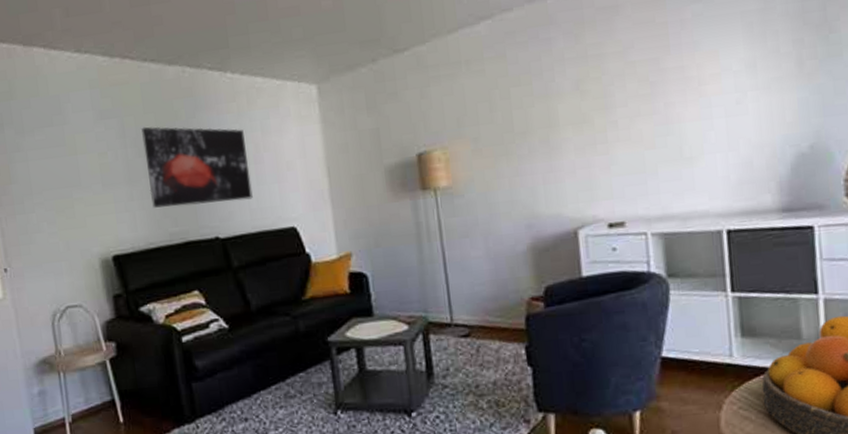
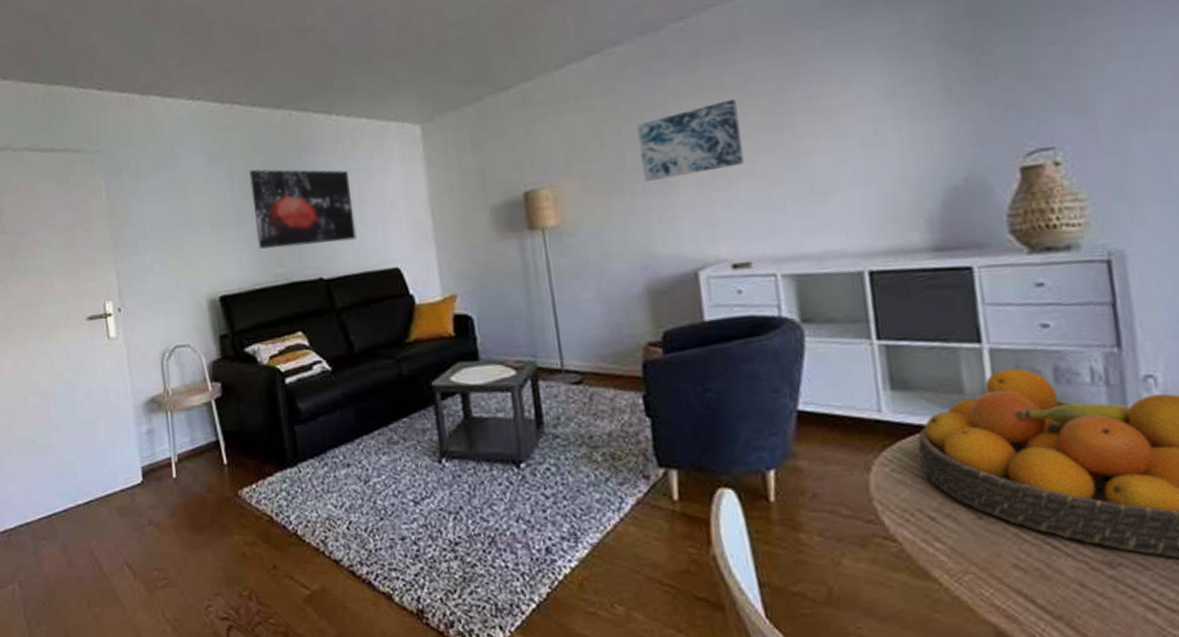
wall art: none [525,67,622,145] -> present [637,99,744,181]

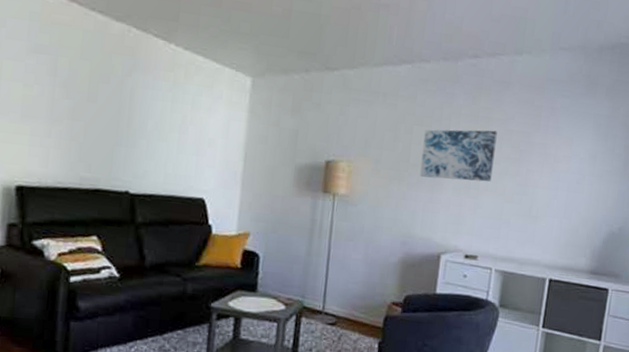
wall art: present [249,169,357,249] -> none [69,71,175,164]

